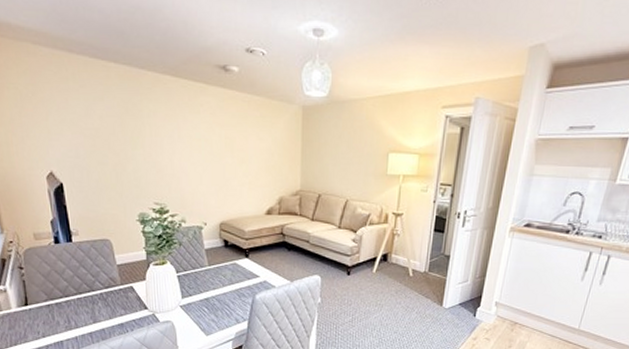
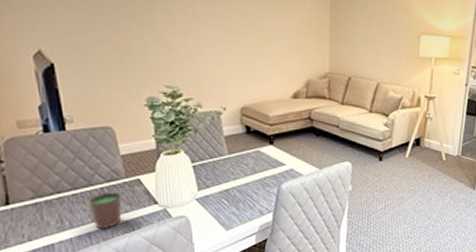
cup: none [91,297,118,329] -> present [89,192,122,228]

